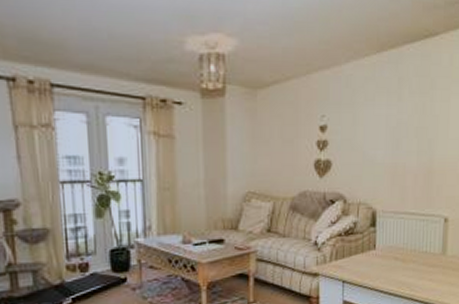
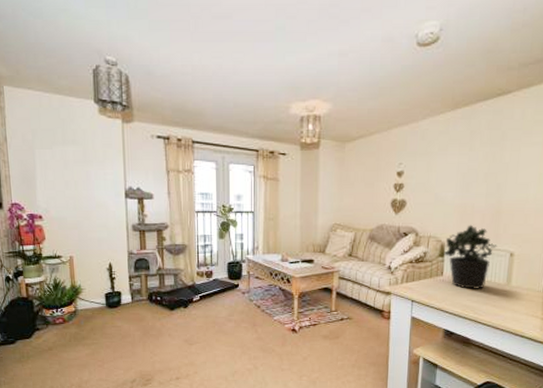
potted plant: none [375,187,431,263] -> present [443,224,498,289]

